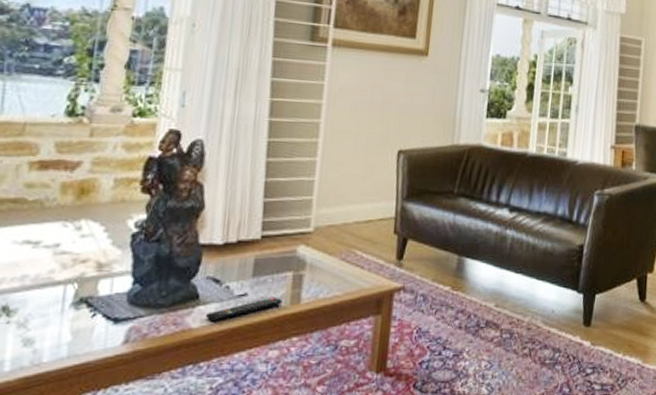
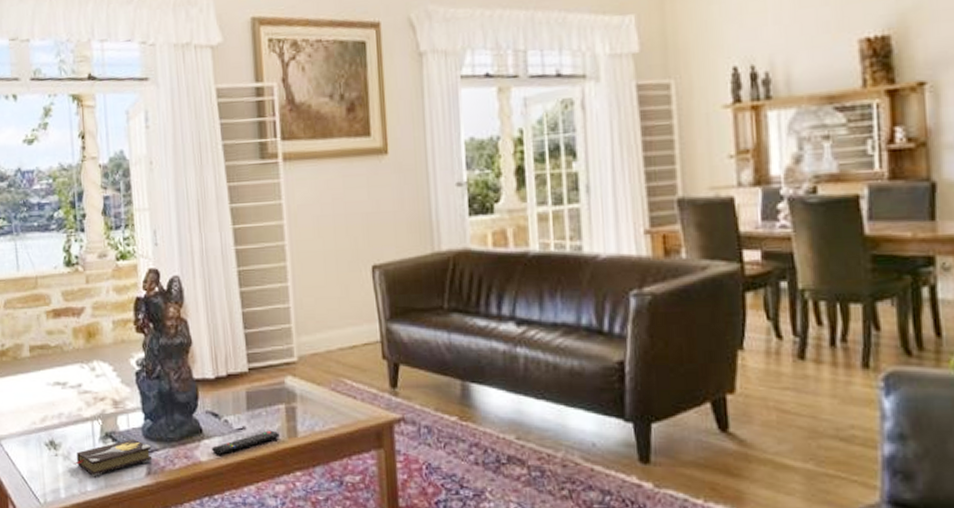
hardback book: none [28,304,136,345] -> present [72,438,153,476]

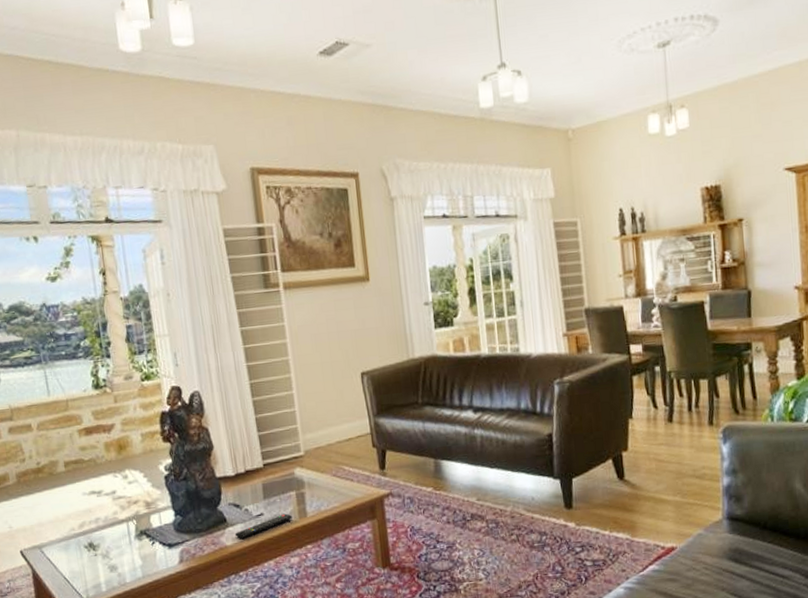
hardback book: present [72,438,153,476] -> none [111,533,184,569]

